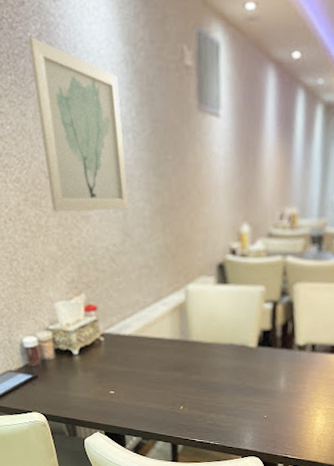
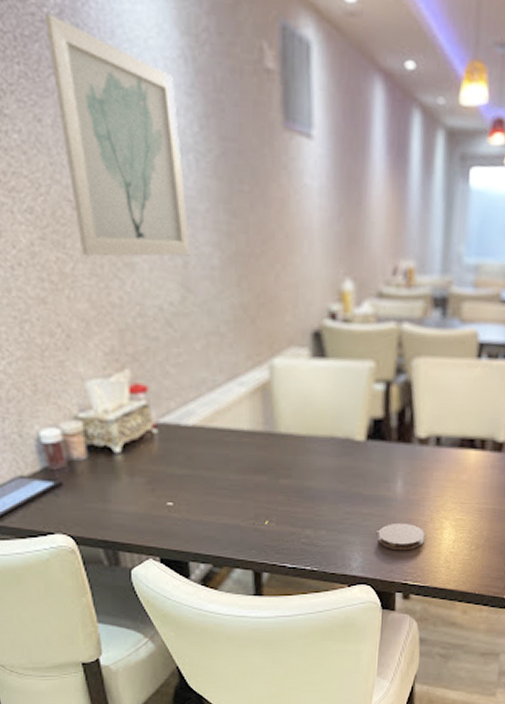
coaster: none [265,410,302,432] -> present [378,522,425,551]

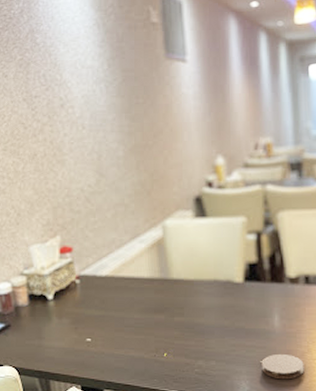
wall art: present [45,14,190,257] -> none [12,14,102,158]

